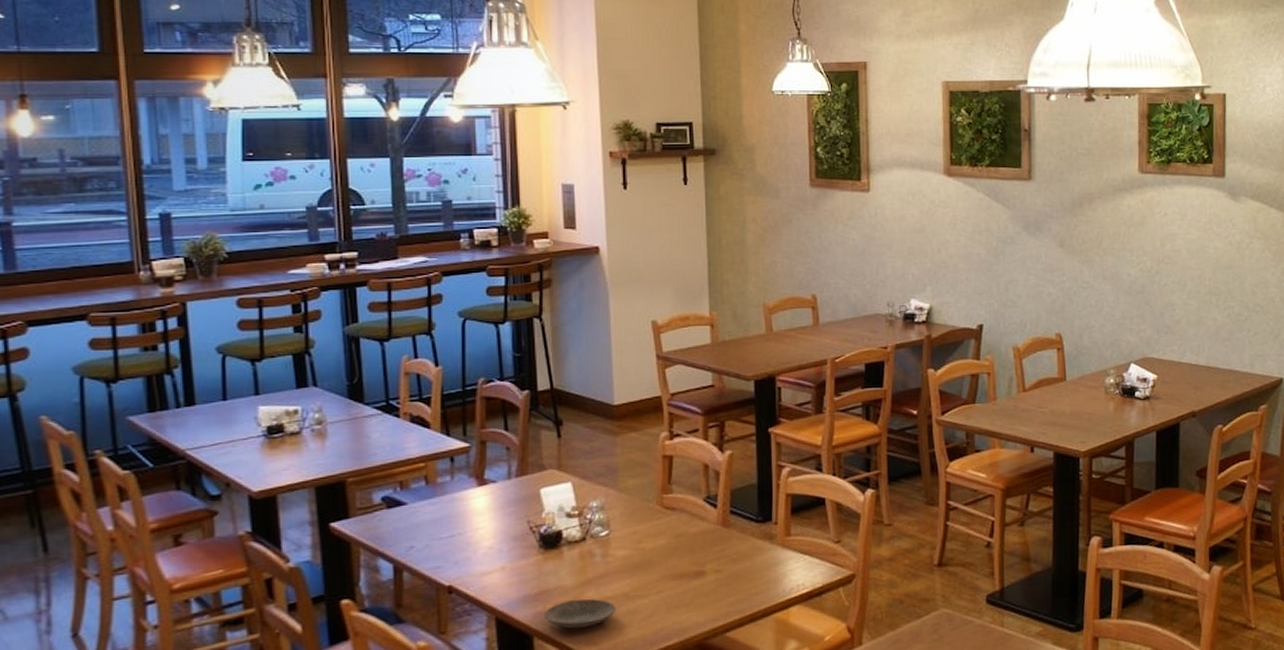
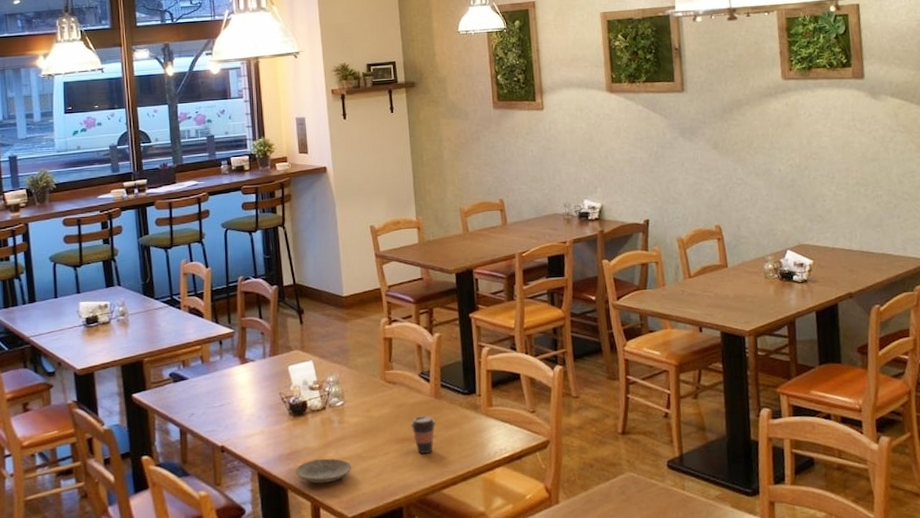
coffee cup: none [691,547,722,591] -> present [410,416,436,454]

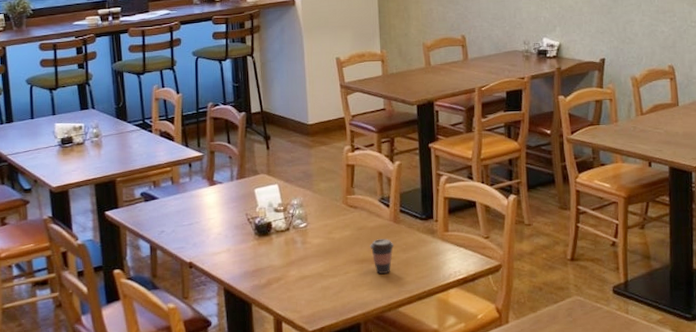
plate: present [295,458,352,484] -> none [259,276,314,299]

